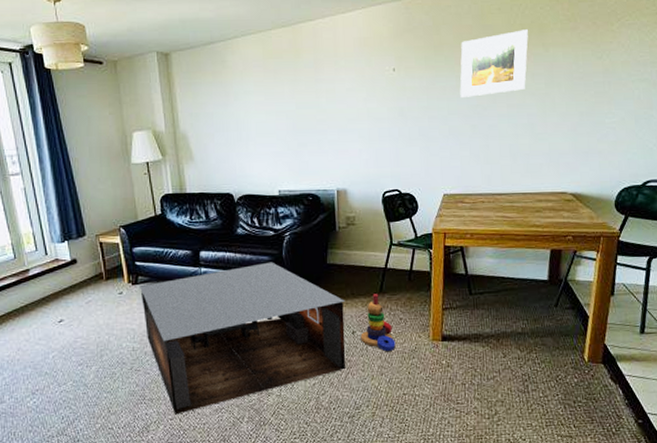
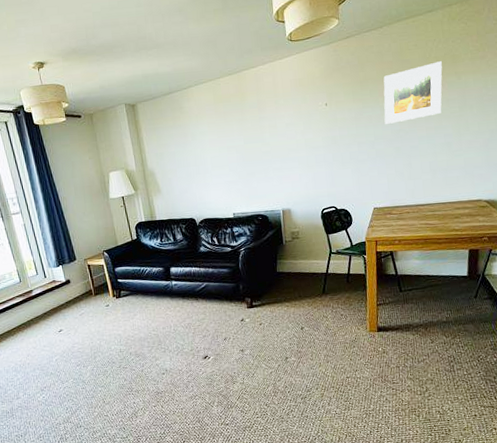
coffee table: present [140,262,346,415] -> none [123,273,297,402]
stacking toy: present [360,294,396,351] -> none [308,295,338,342]

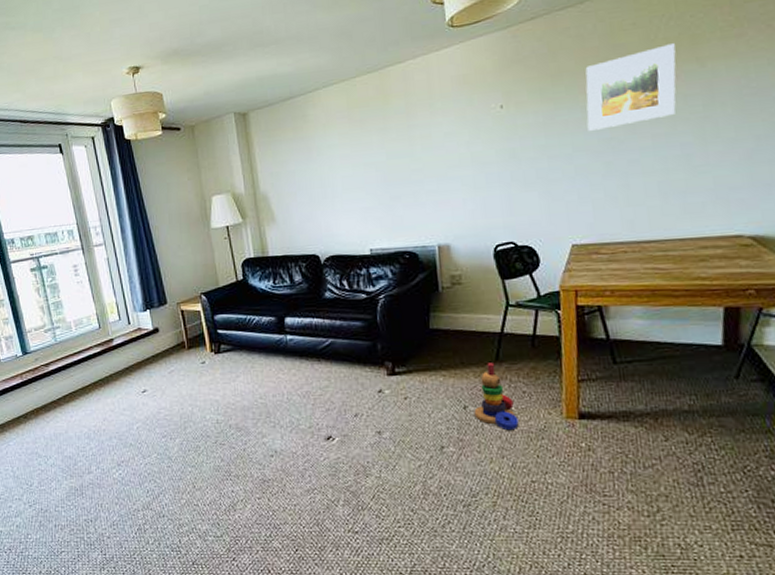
stacking toy: none [308,295,338,342] -> present [474,363,519,430]

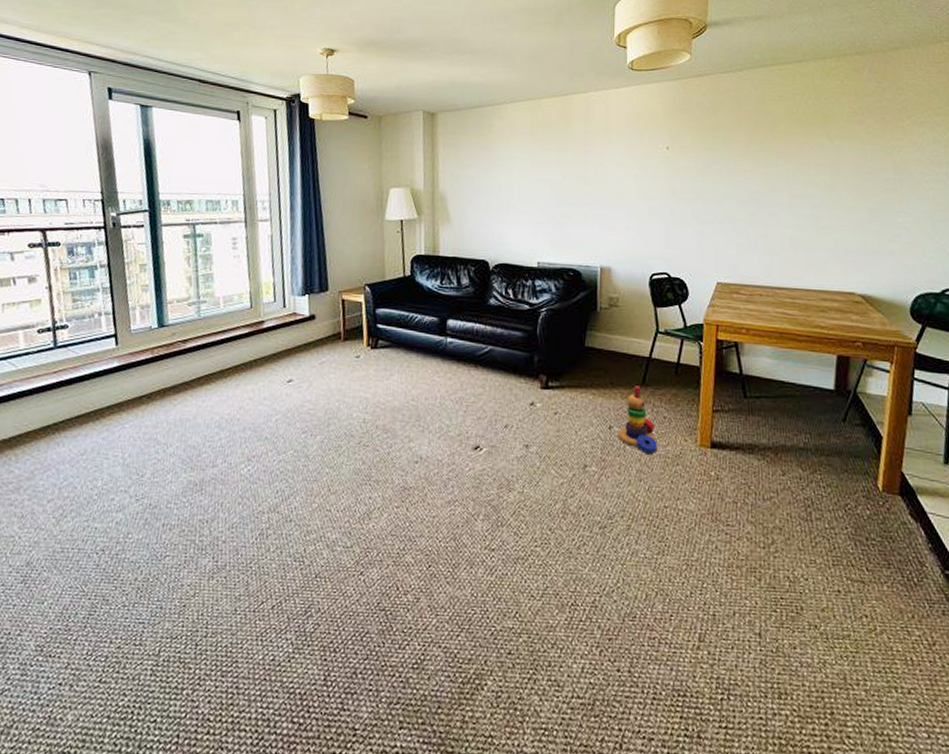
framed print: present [585,43,676,131] -> none [737,119,812,183]

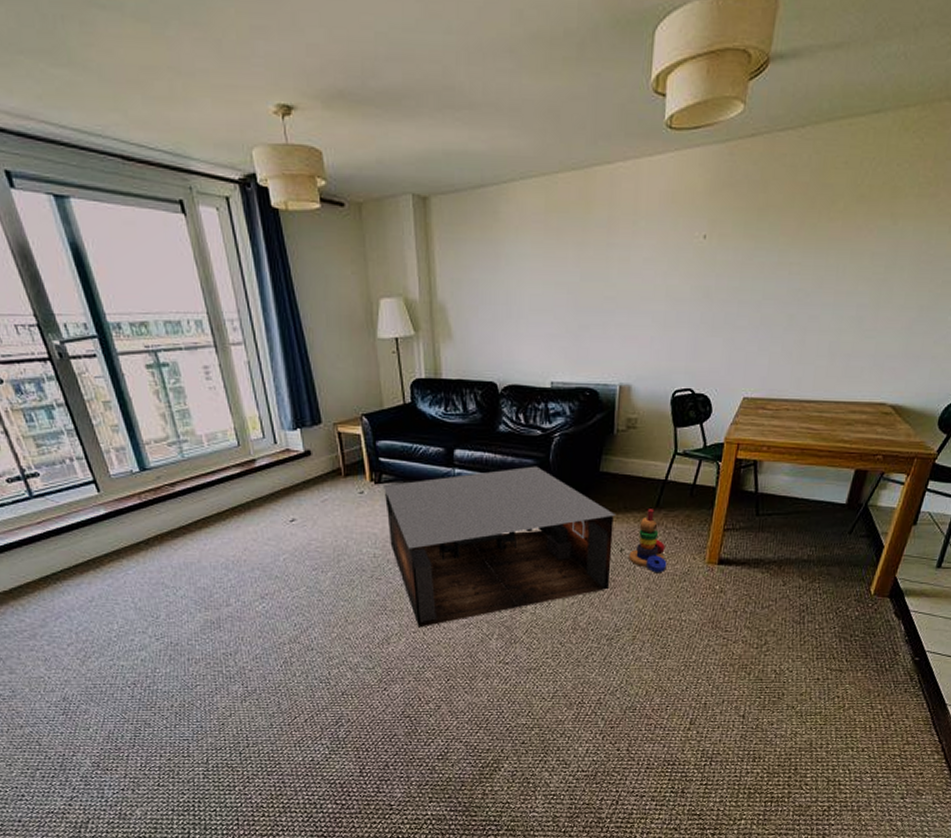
coffee table: none [379,338,602,503] -> present [384,466,615,628]

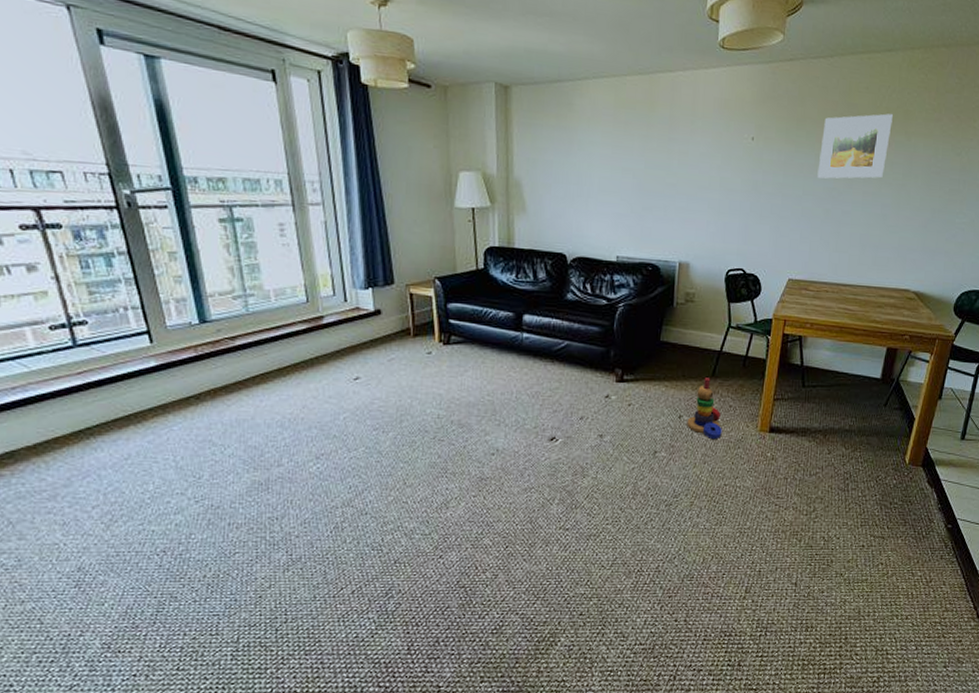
coffee table: present [384,466,615,628] -> none [452,333,675,492]
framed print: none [780,193,877,279] -> present [817,113,893,179]

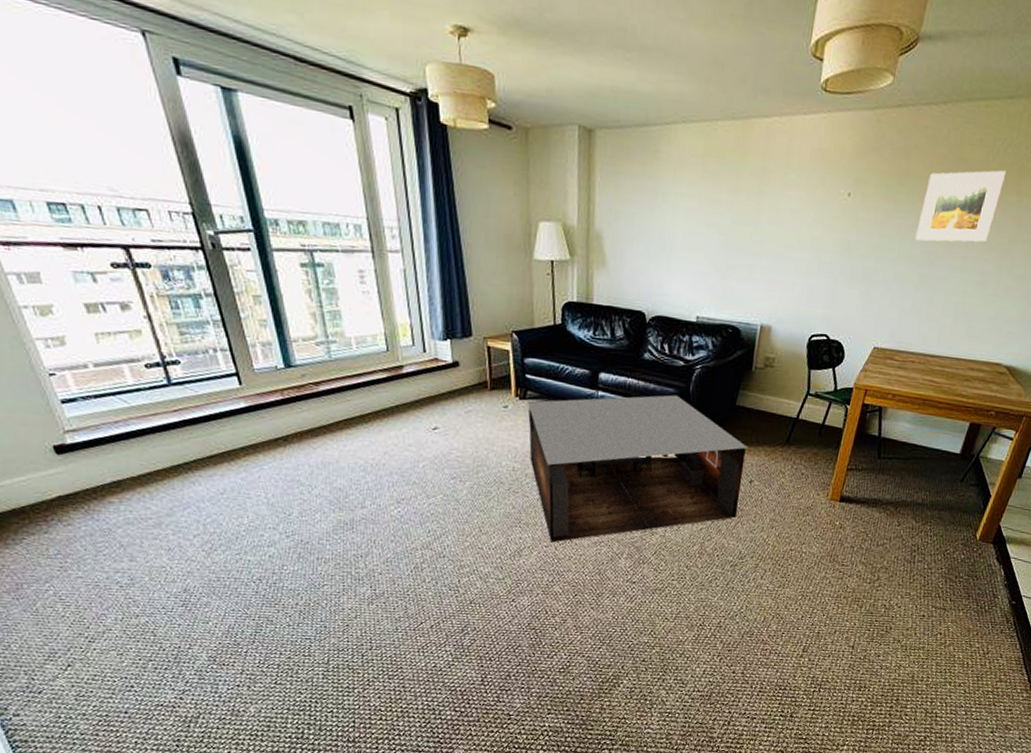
coffee table: none [452,333,675,492] -> present [528,394,748,543]
stacking toy: present [687,377,722,439] -> none [757,444,793,505]

